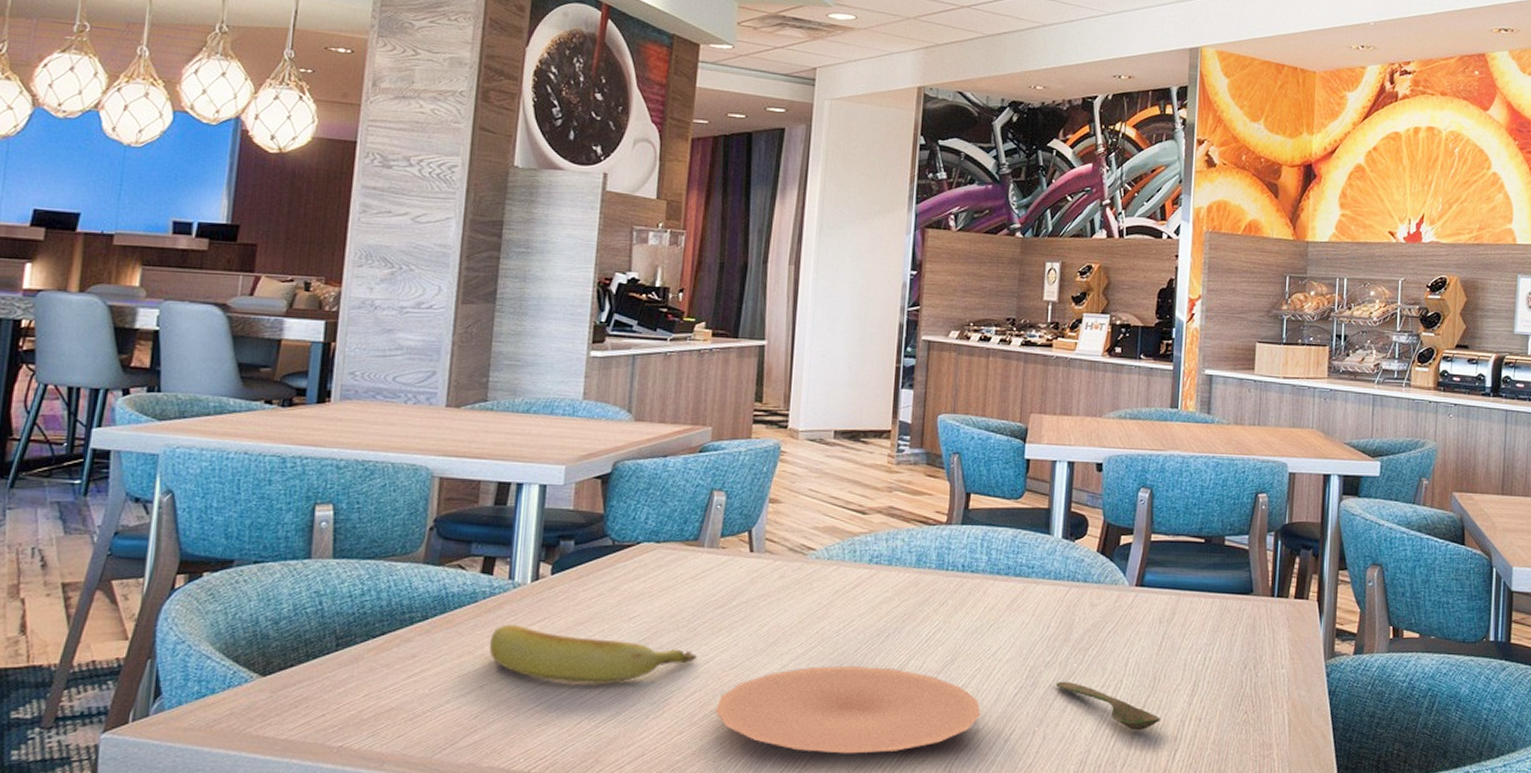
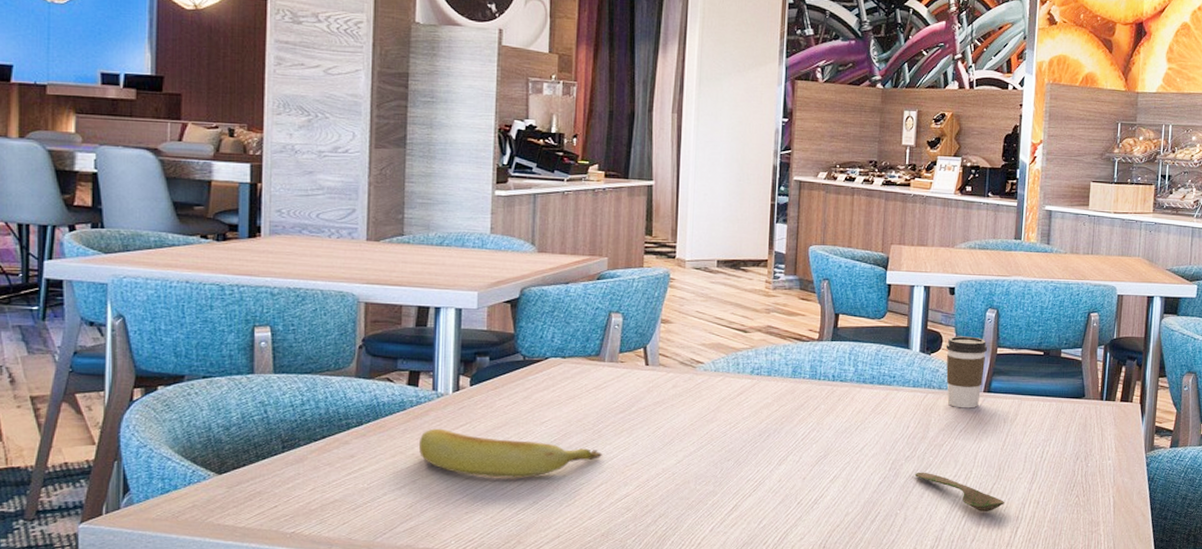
plate: present [715,666,981,754] -> none [620,461,851,534]
coffee cup: none [1092,519,1139,606] -> present [945,336,987,408]

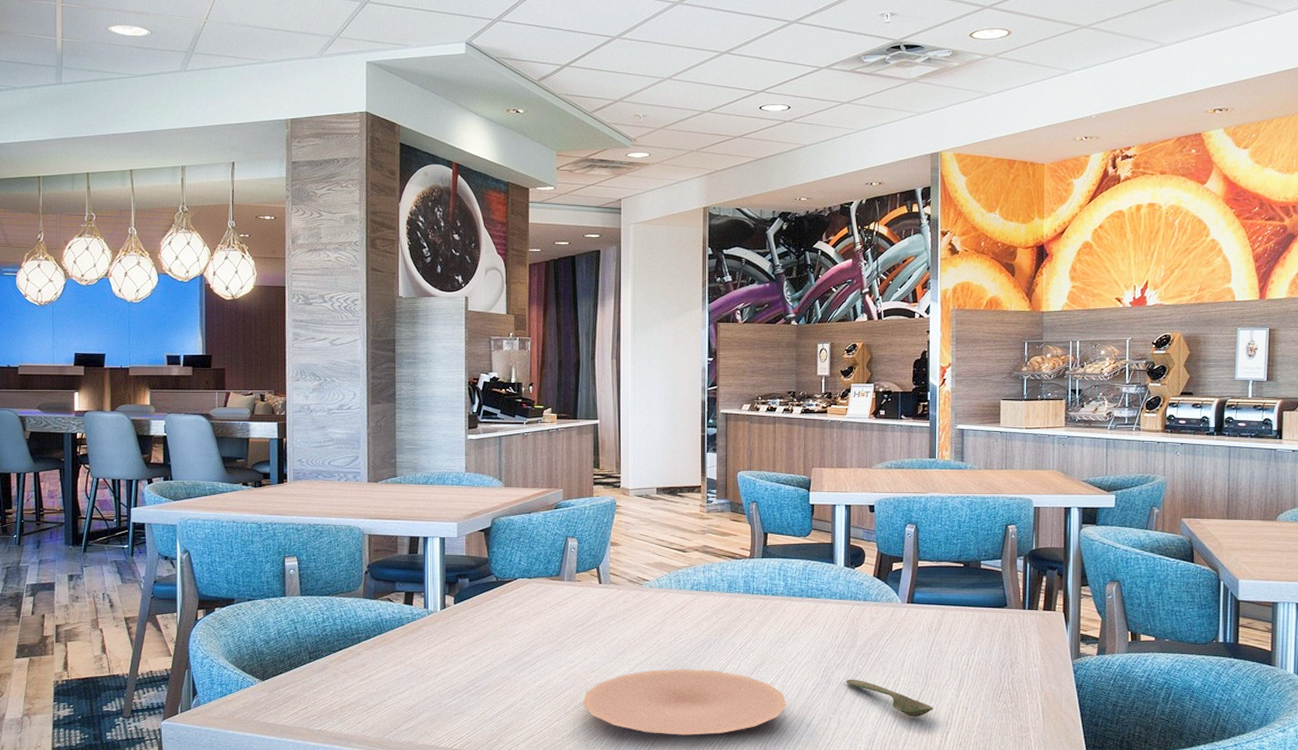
banana: present [419,428,602,478] -> none [416,641,565,684]
plate: none [620,461,851,534] -> present [582,669,787,735]
coffee cup: present [945,336,987,408] -> none [868,551,908,619]

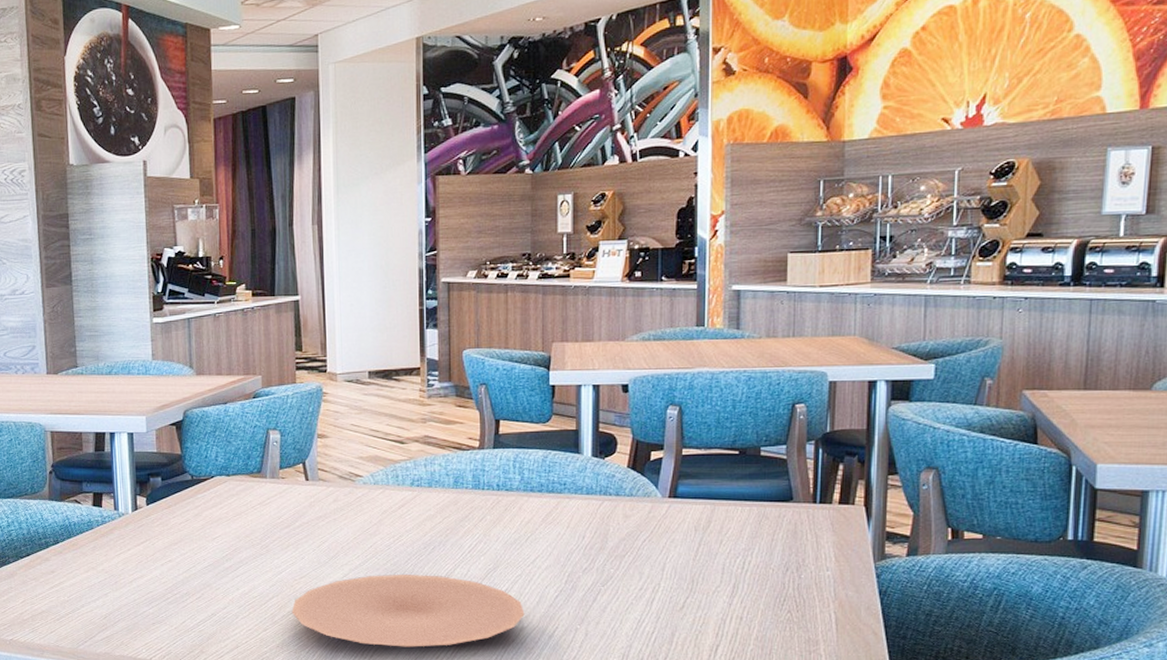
spoon: present [845,679,933,718] -> none [594,585,700,629]

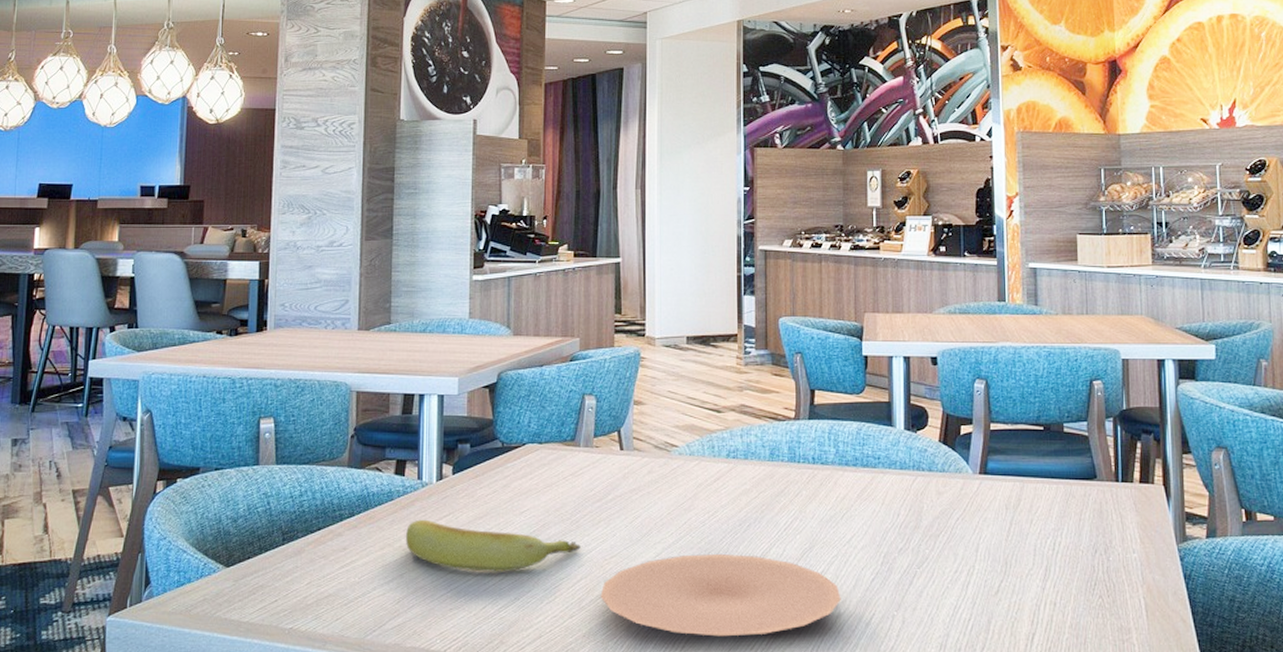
banana: none [107,545,271,591] -> present [406,519,581,572]

